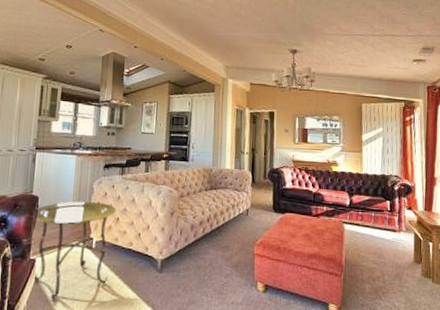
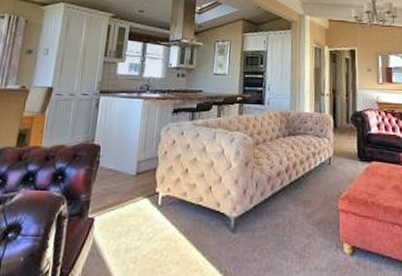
side table: present [32,201,117,302] -> none [90,150,186,269]

